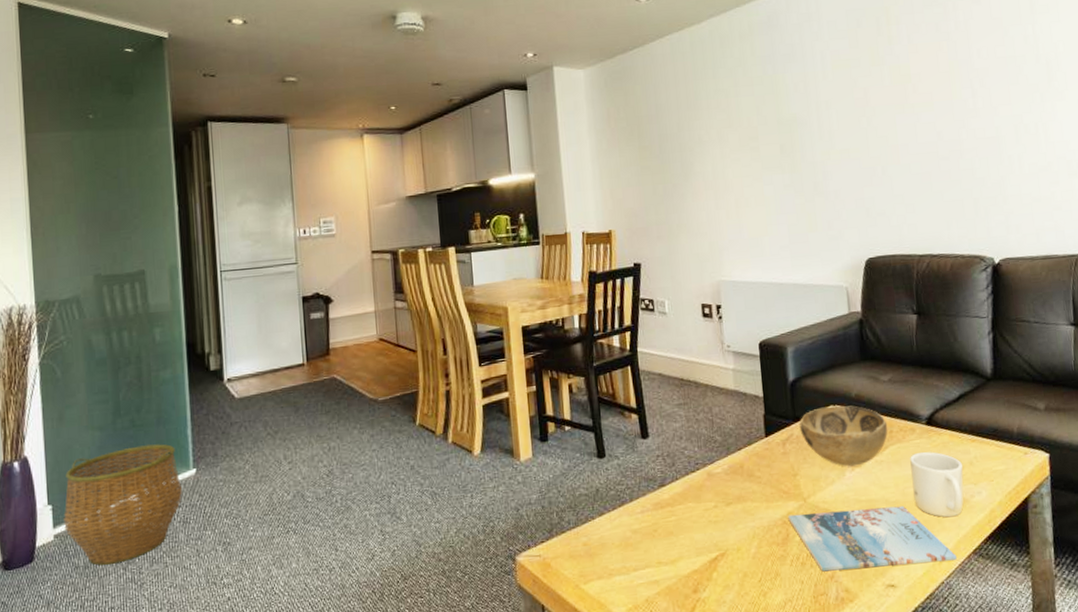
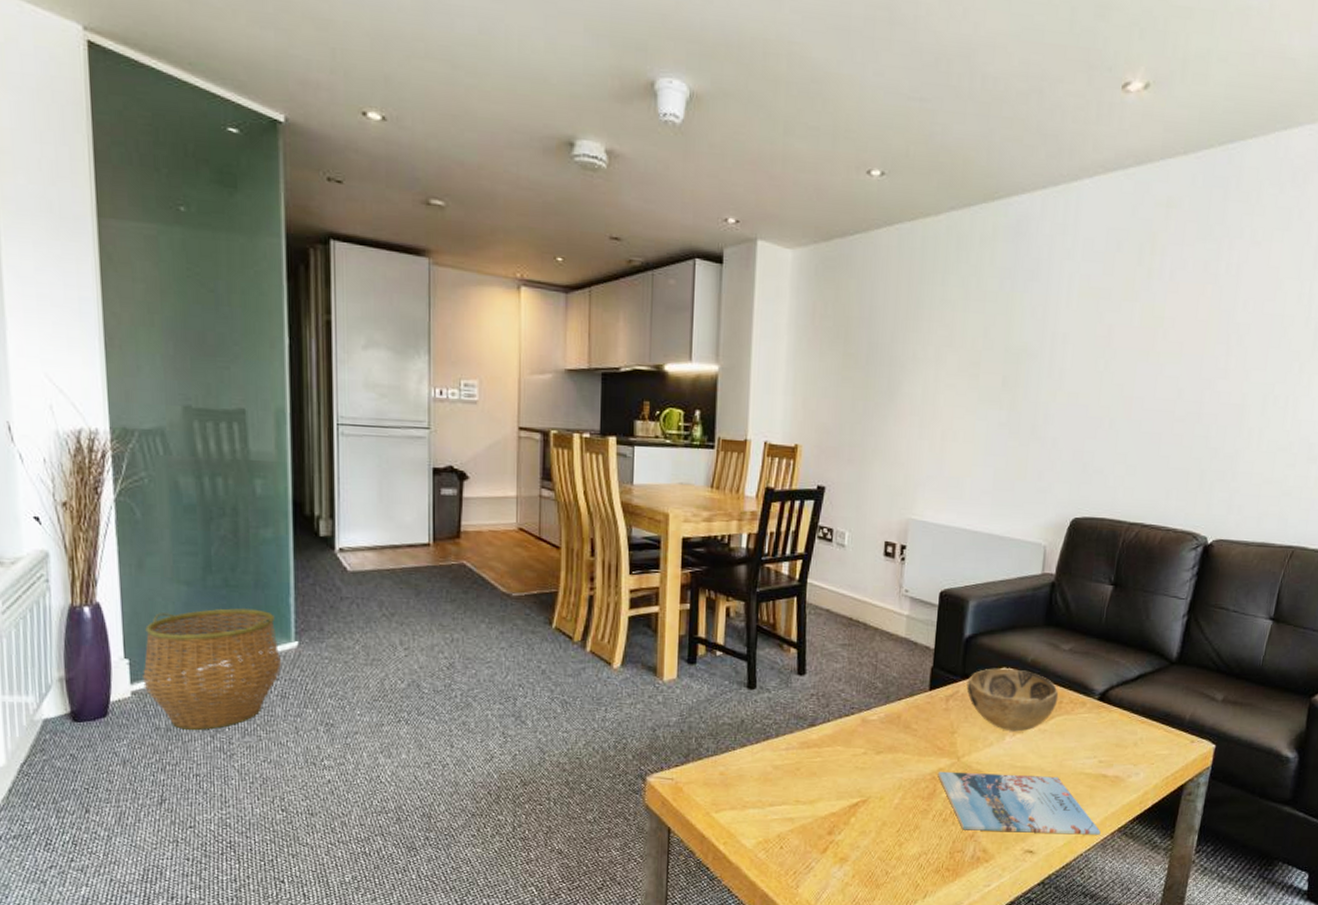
mug: present [910,451,964,518] -> none [1070,726,1127,794]

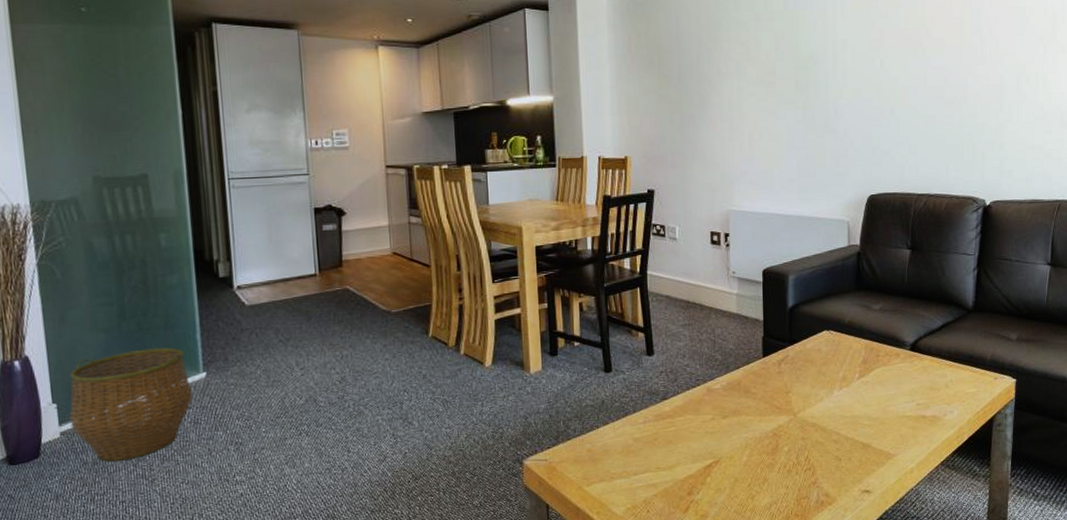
magazine: present [938,771,1101,835] -> none [778,422,926,478]
decorative bowl: present [966,668,1059,732] -> none [795,330,875,386]

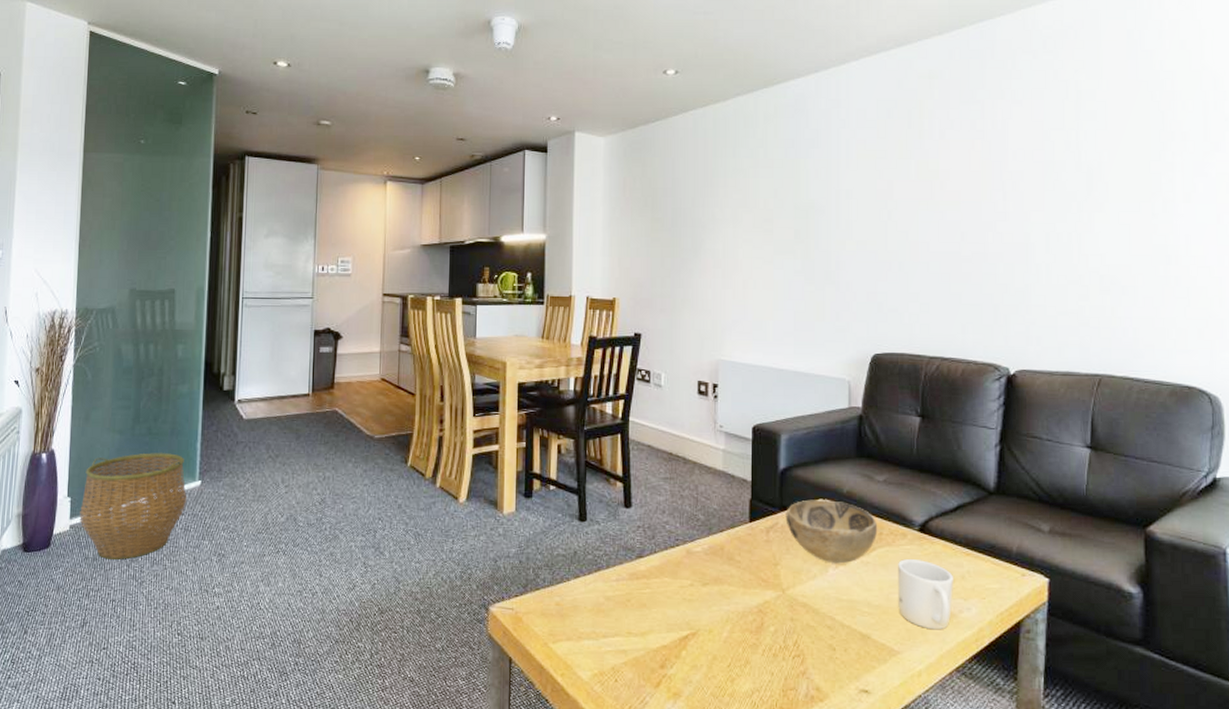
decorative bowl: none [795,330,875,386] -> present [785,499,878,564]
mug: none [893,374,940,433] -> present [898,558,954,630]

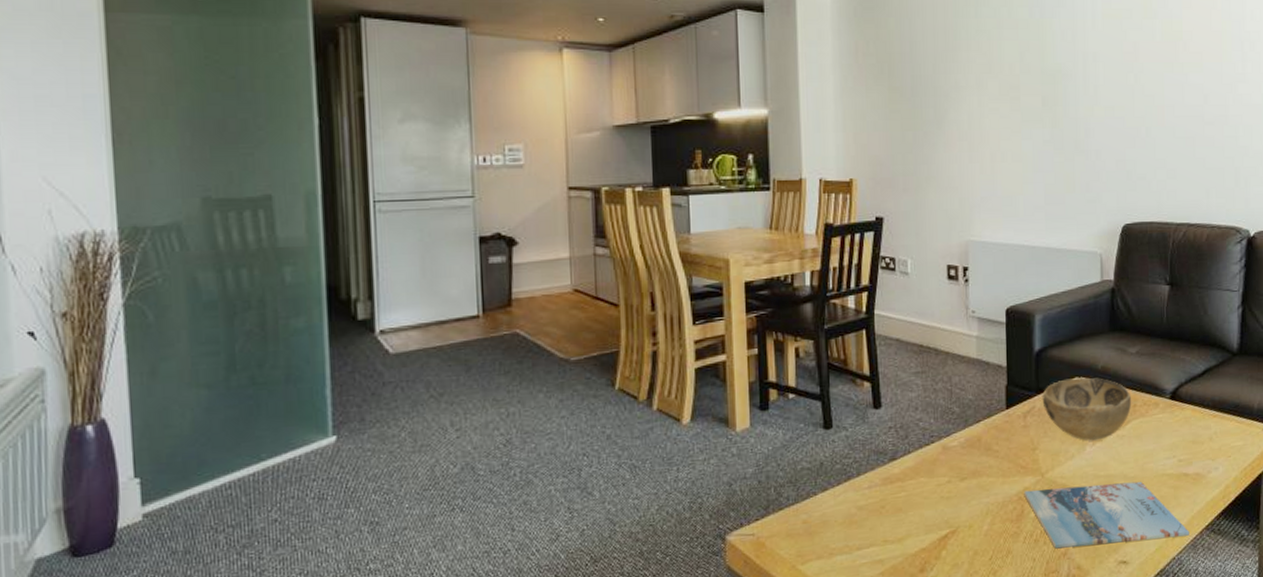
basket: present [79,453,187,560] -> none [156,406,319,550]
magazine: none [764,604,938,675] -> present [1024,481,1189,549]
mug: present [898,558,954,630] -> none [1151,426,1203,493]

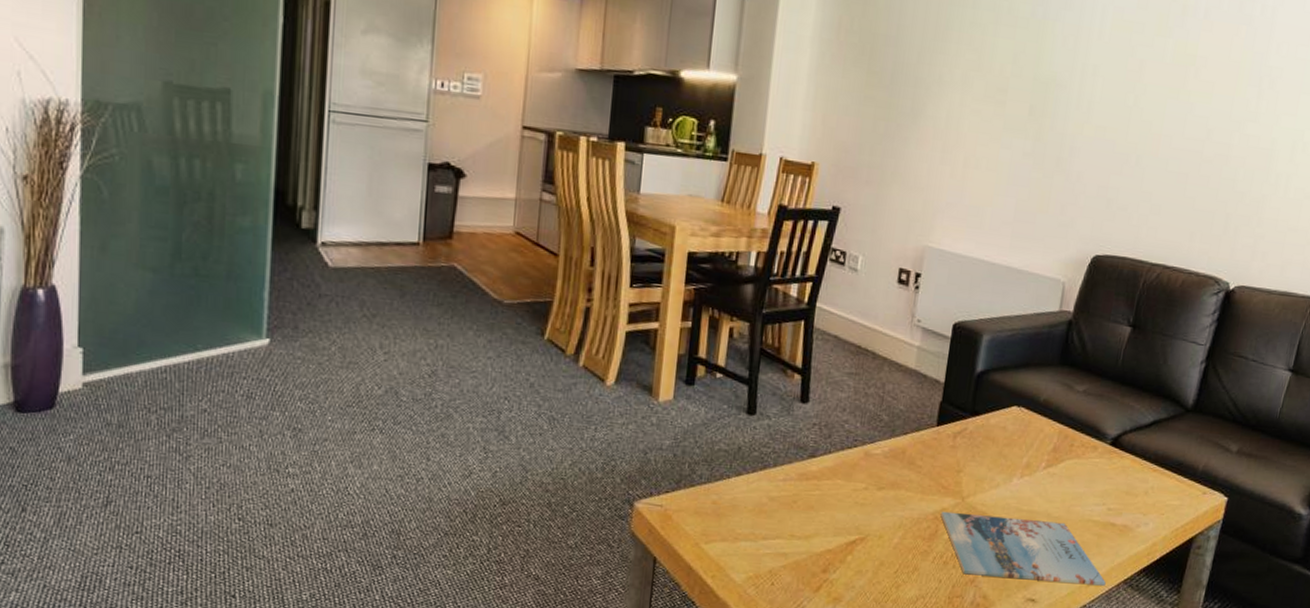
decorative bowl: present [1042,377,1132,441] -> none [975,406,1070,474]

